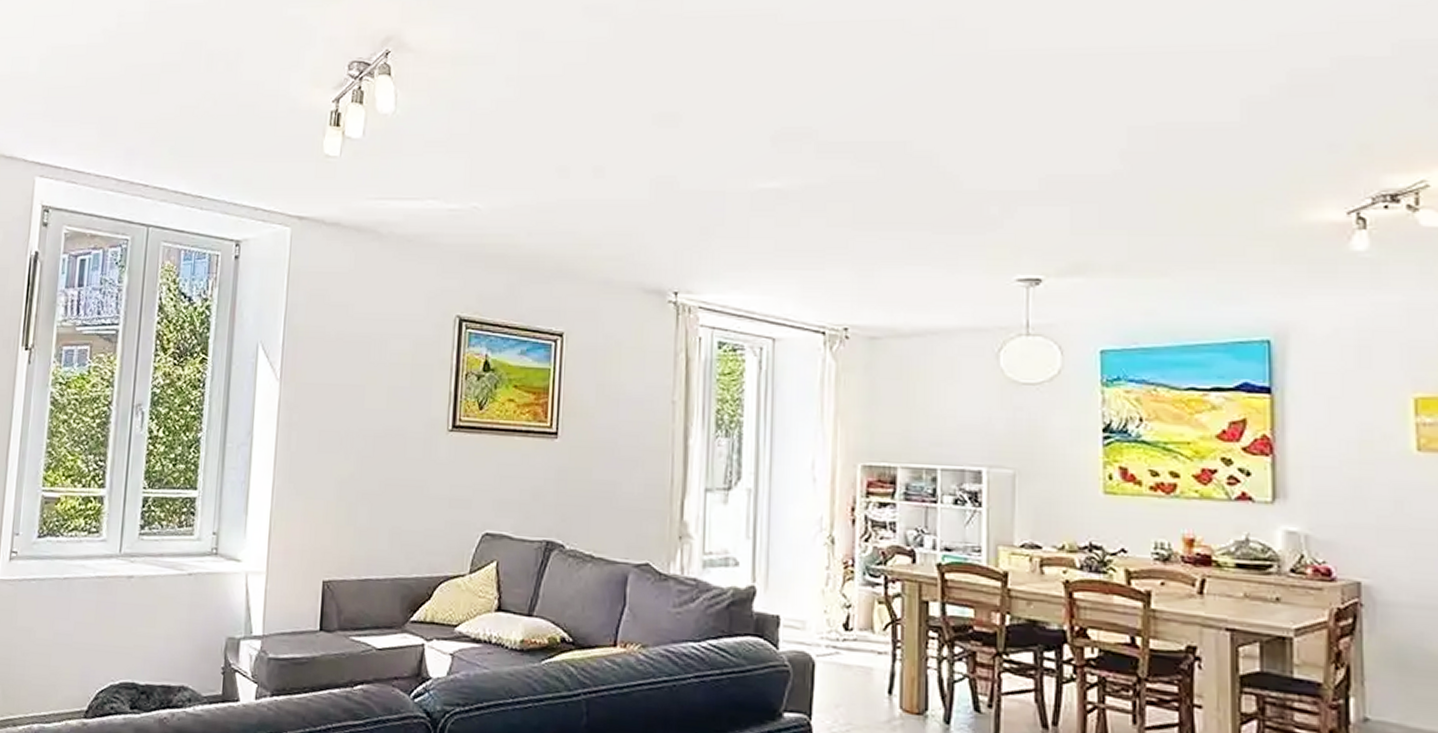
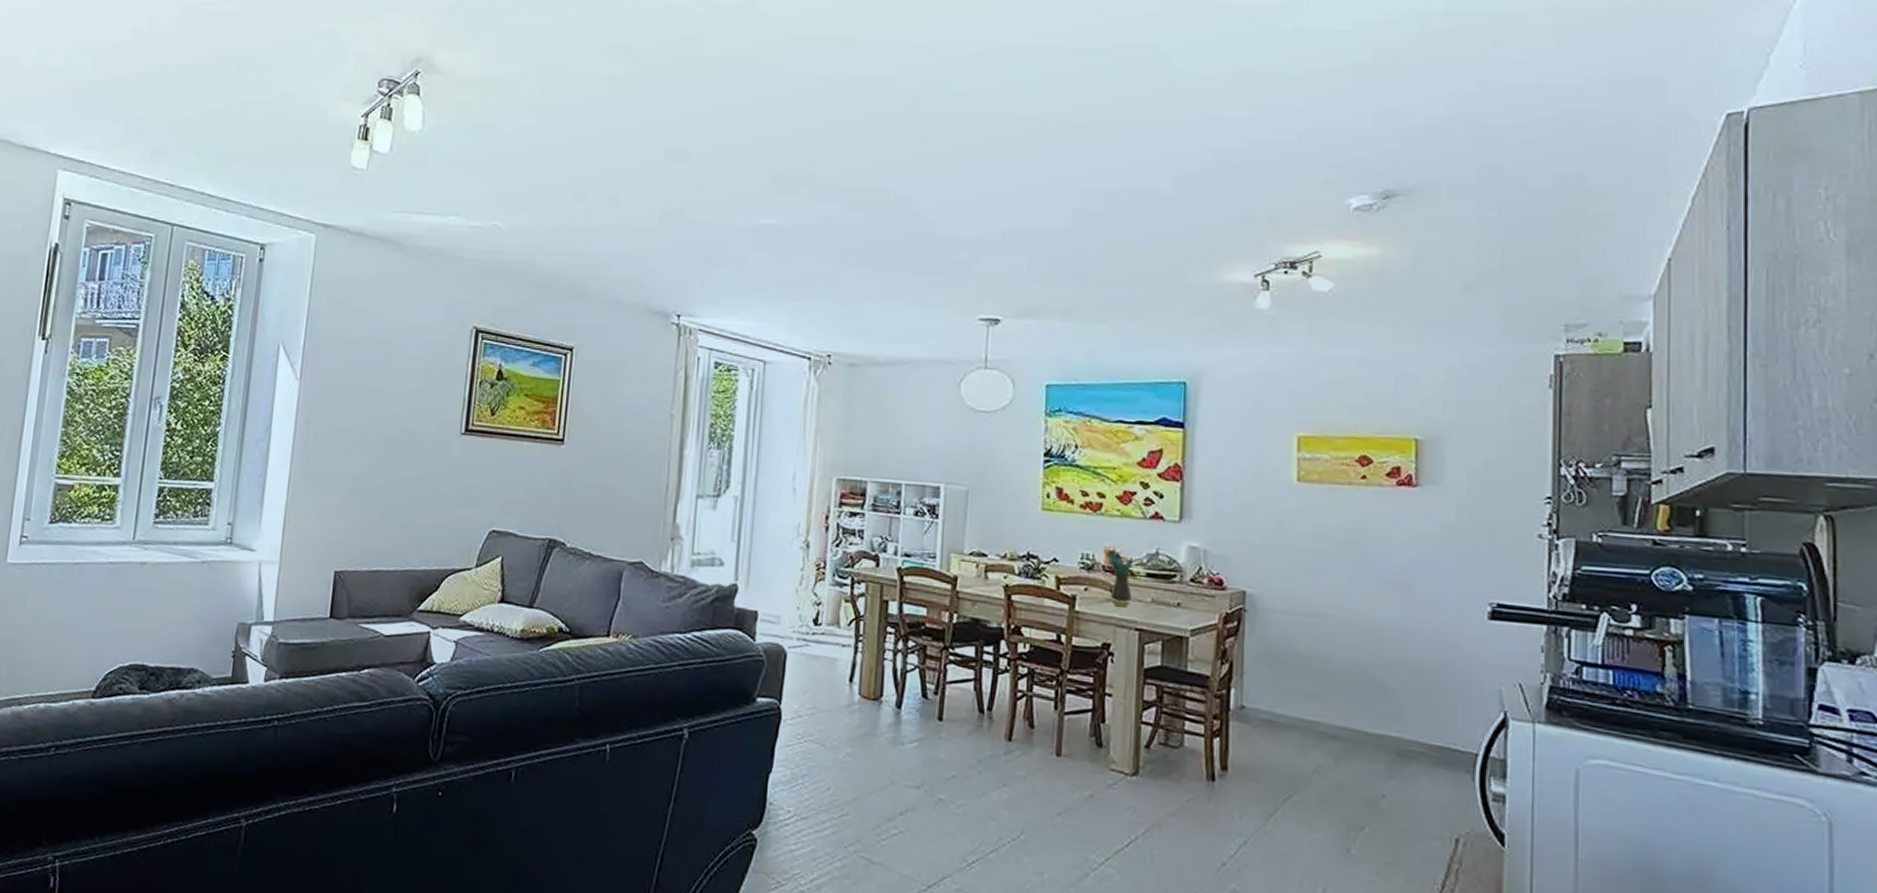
vase: none [1187,535,1220,606] -> present [1107,548,1134,609]

